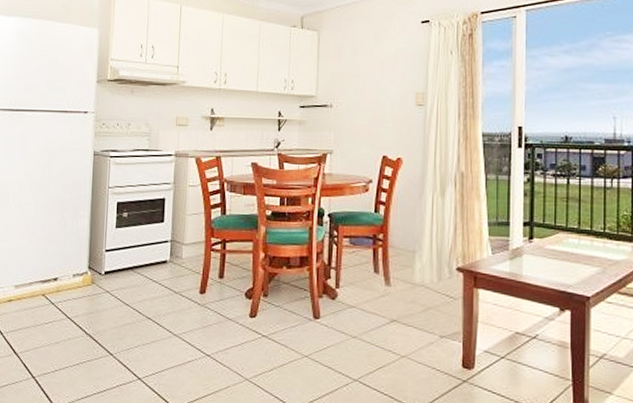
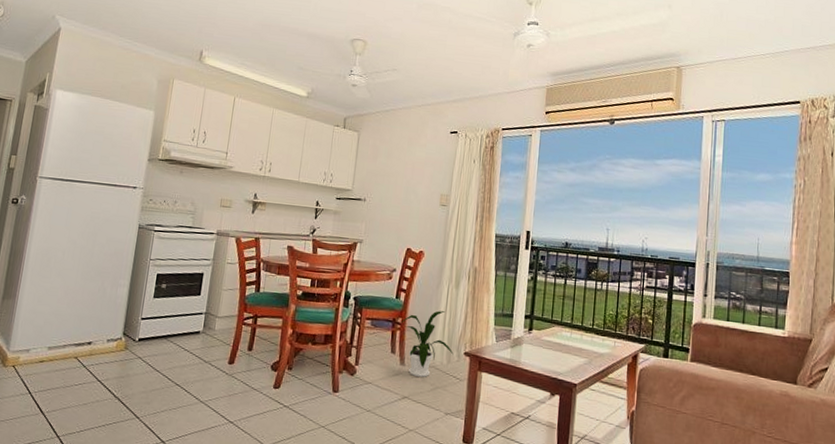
house plant: none [382,223,444,299] -> present [400,311,454,378]

